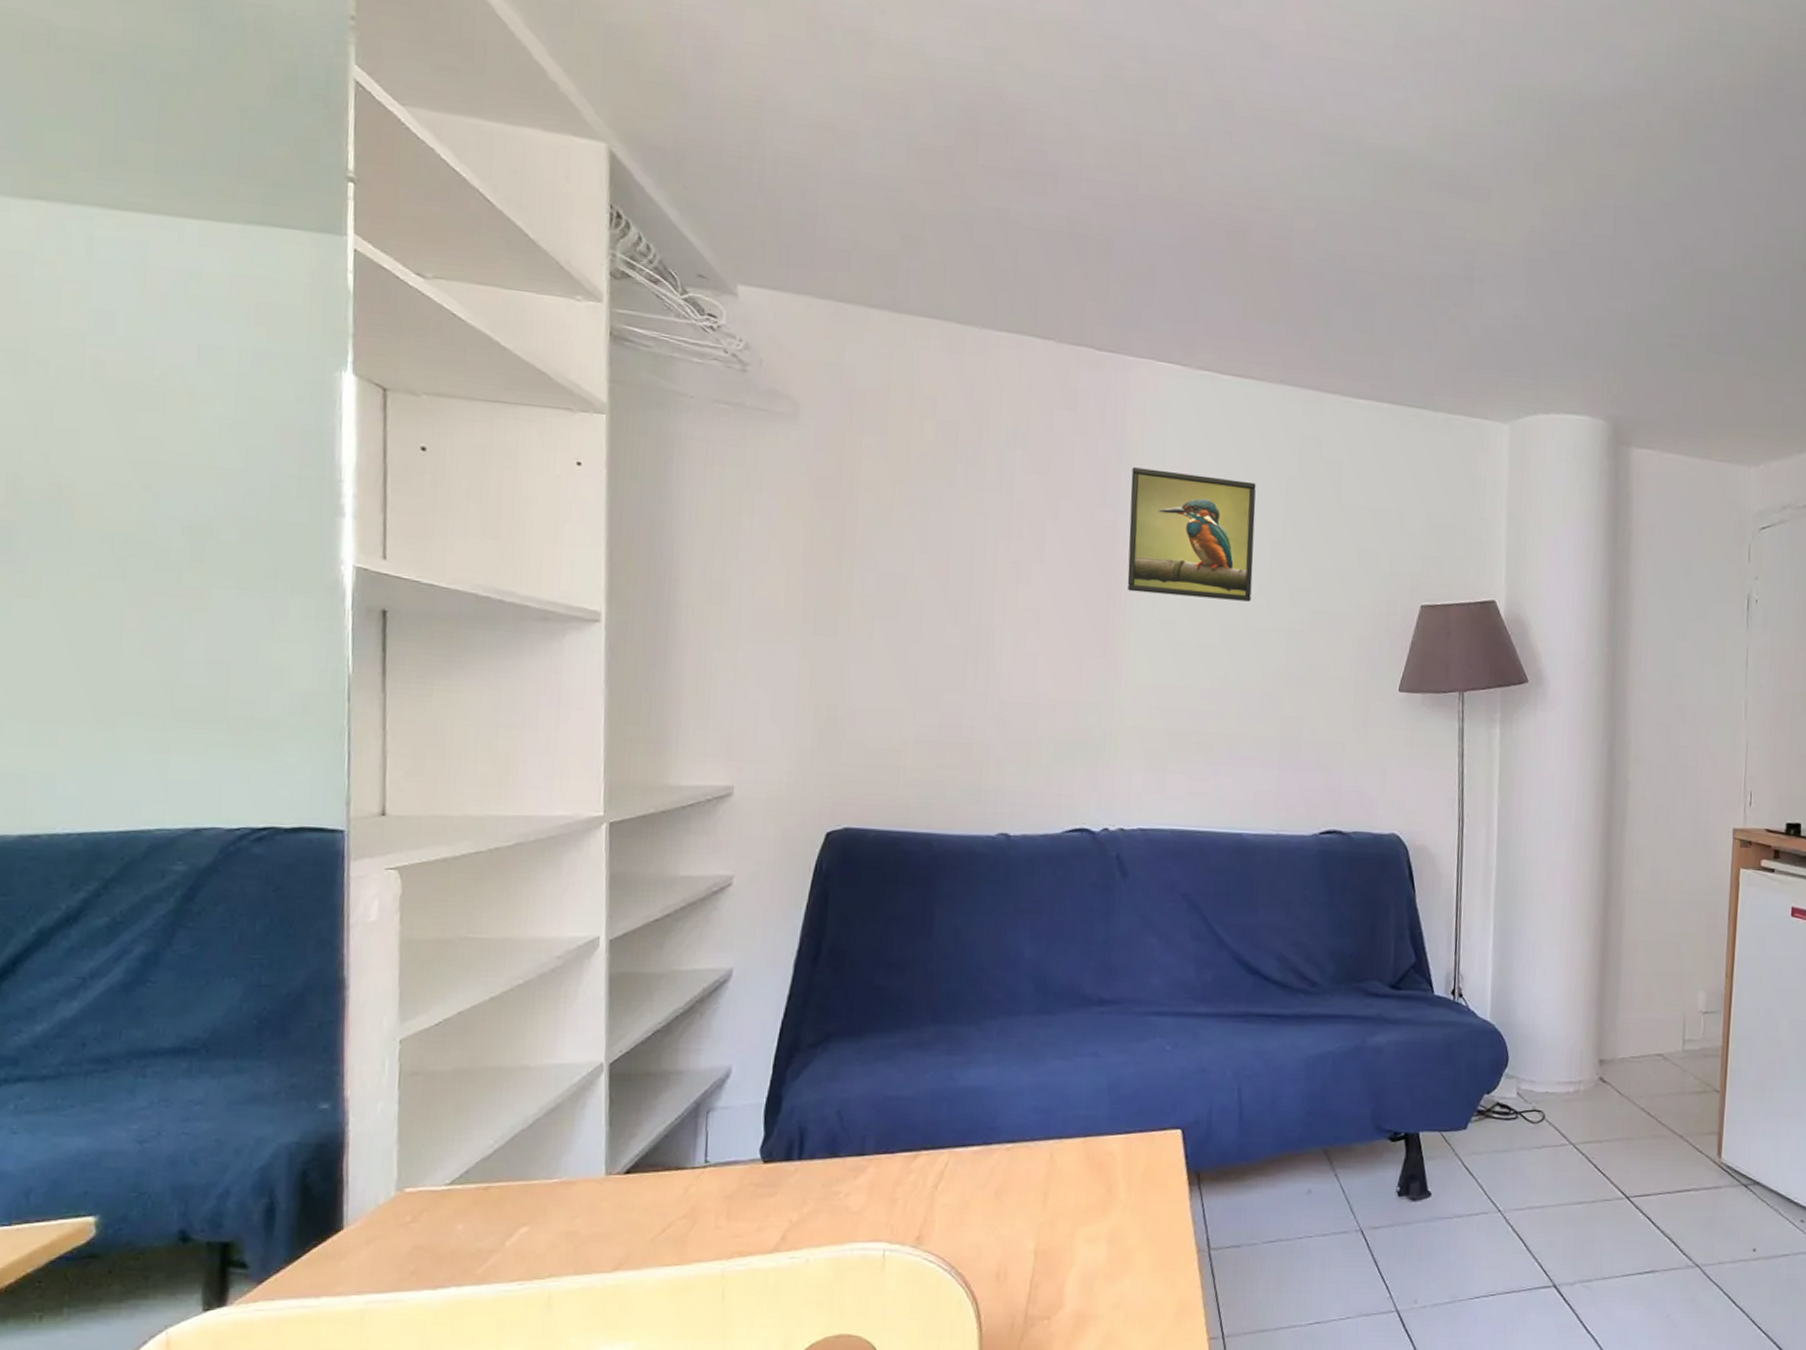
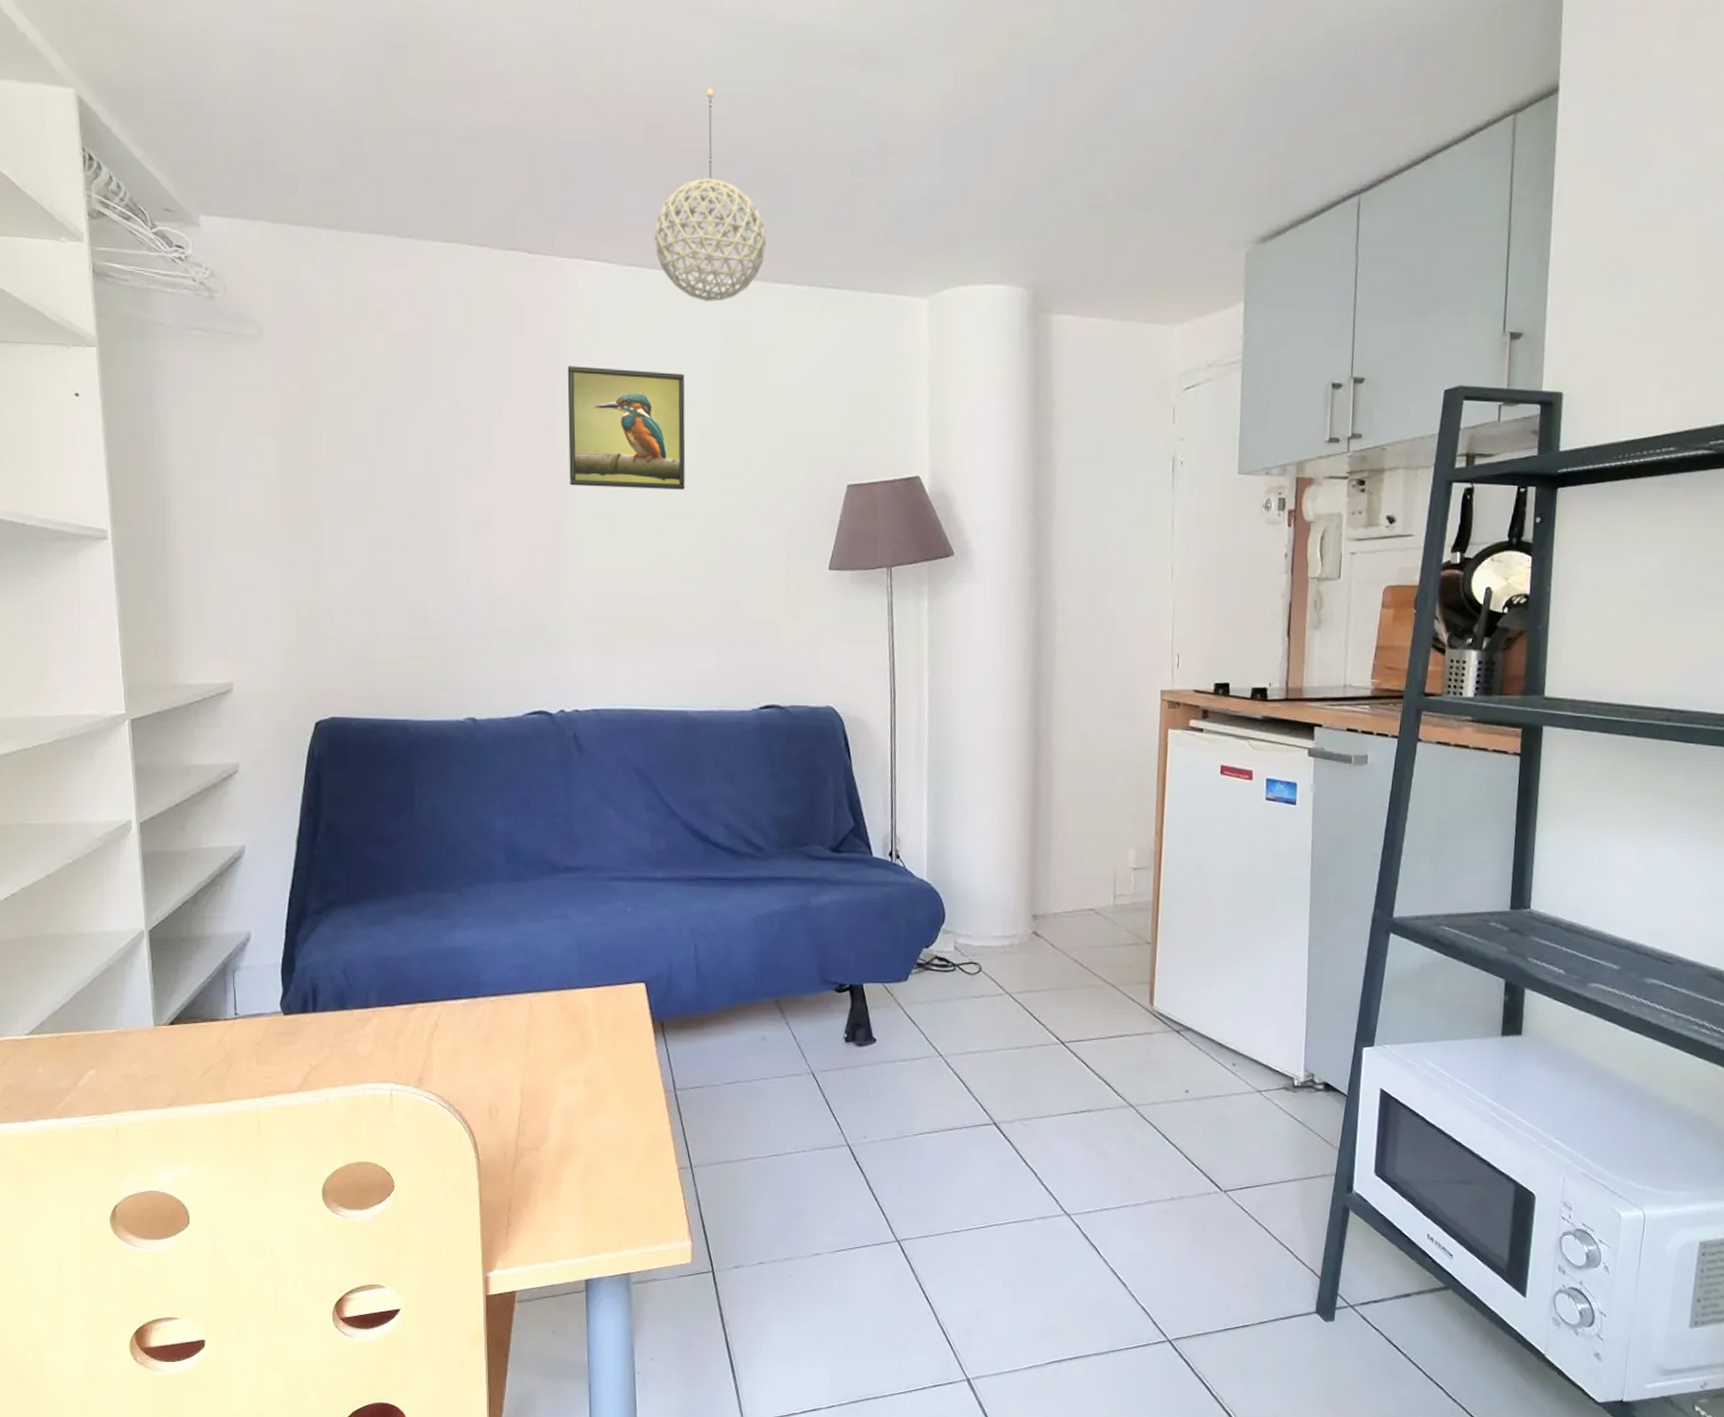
pendant light: none [1231,201,1347,412] -> present [654,88,767,302]

